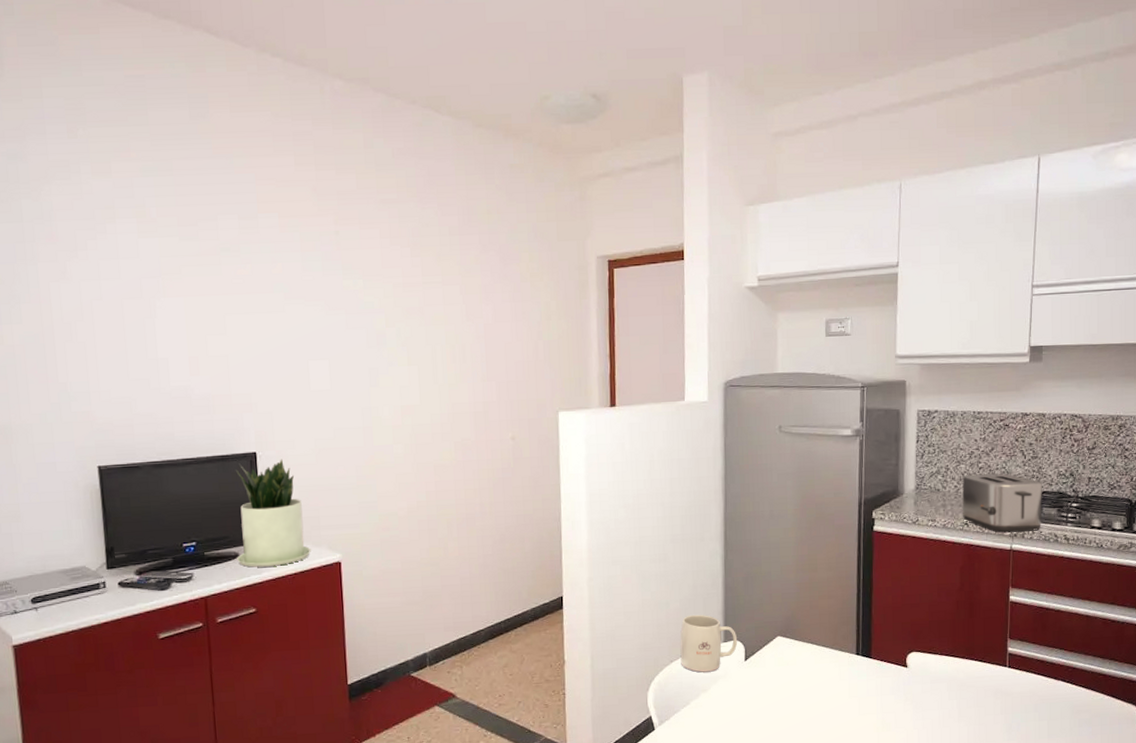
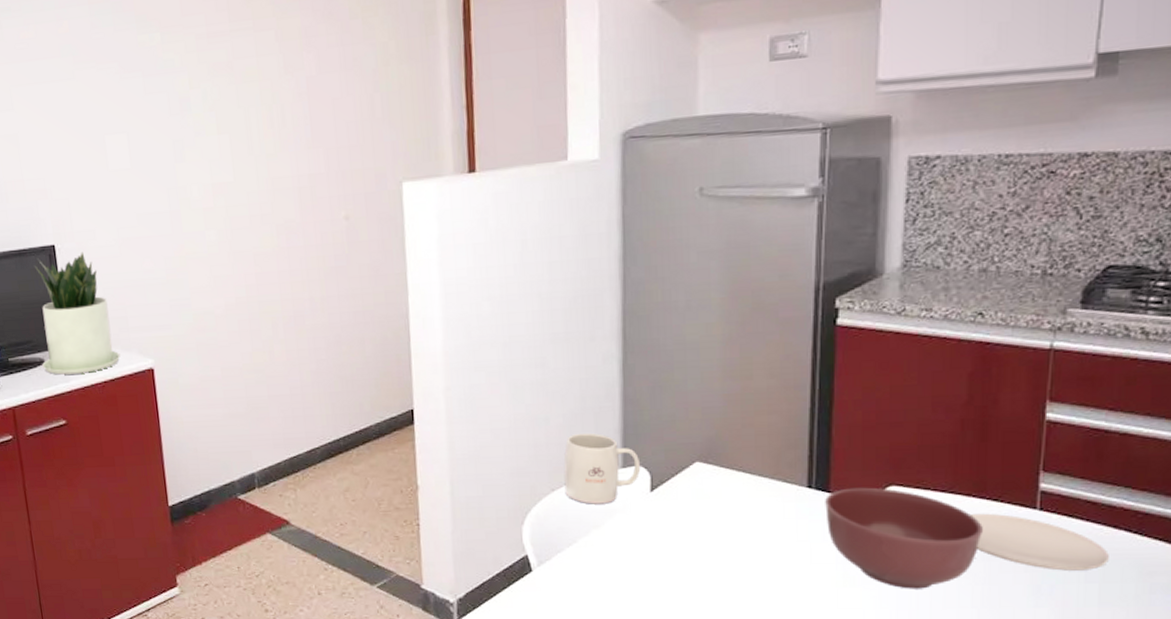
bowl: none [868,653,973,731] -> present [825,487,983,589]
toaster: present [962,473,1042,533] -> none [974,241,1108,325]
plate: none [965,671,1053,712] -> present [970,513,1109,571]

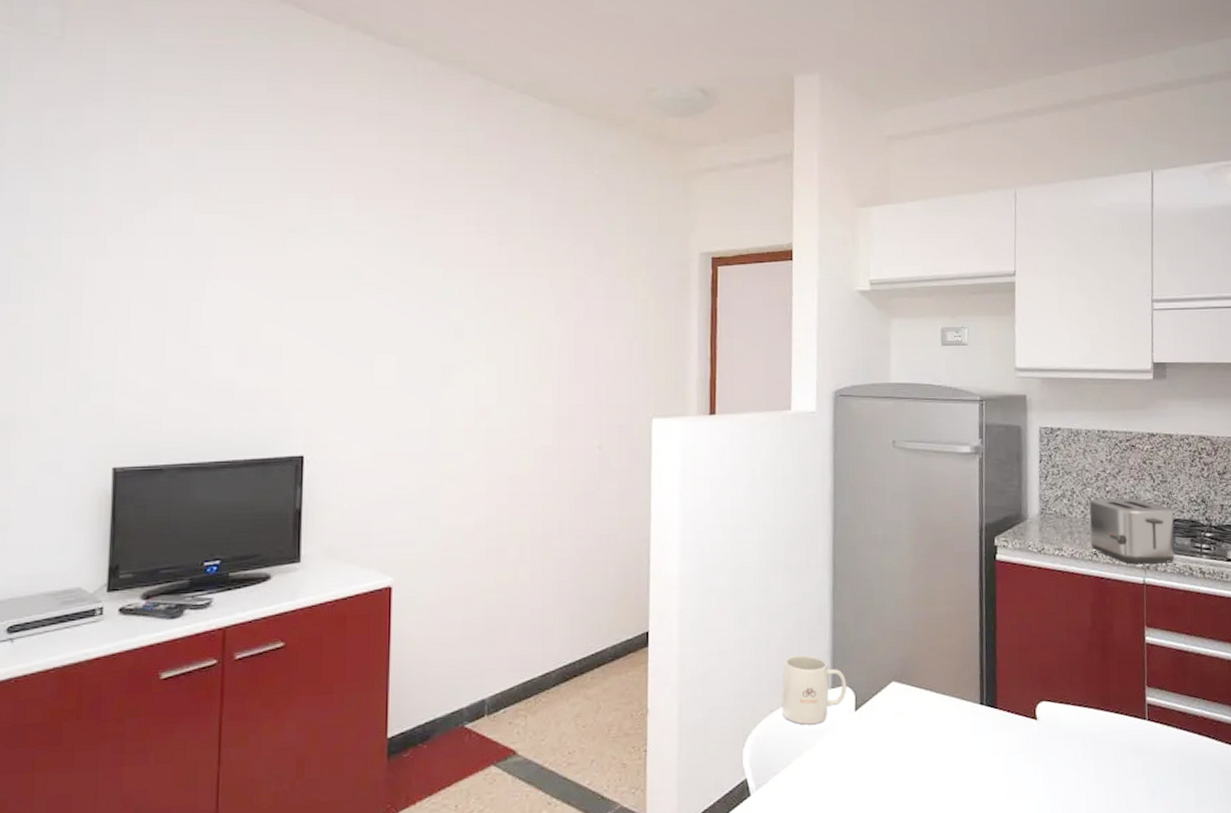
planter: present [33,251,121,375] -> none [267,464,358,592]
bowl: present [825,487,983,589] -> none [994,703,1110,797]
plate: present [970,513,1109,571] -> none [1101,724,1198,774]
toaster: none [974,241,1108,325] -> present [1089,498,1176,564]

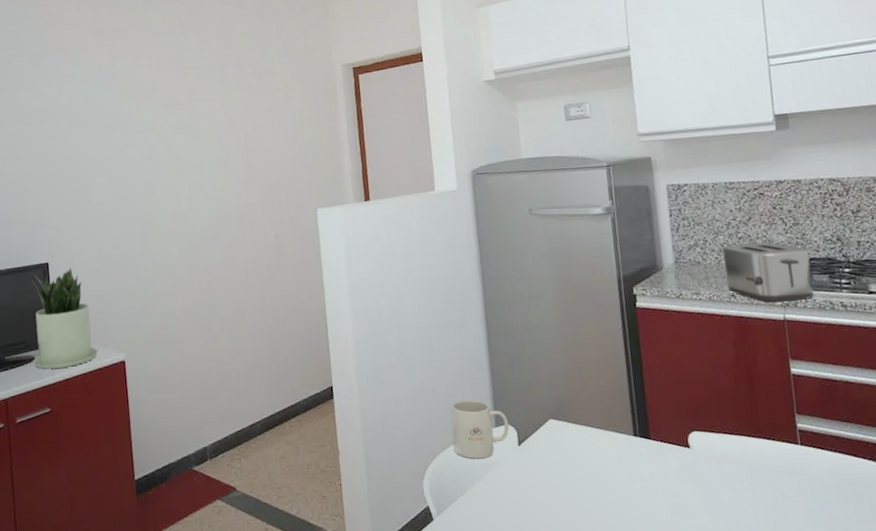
planter: none [267,464,358,592] -> present [30,267,98,370]

